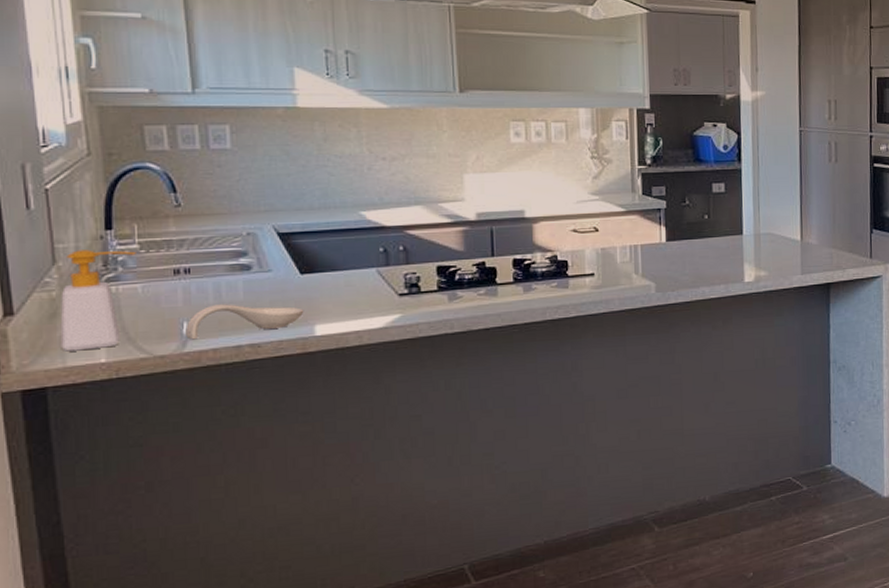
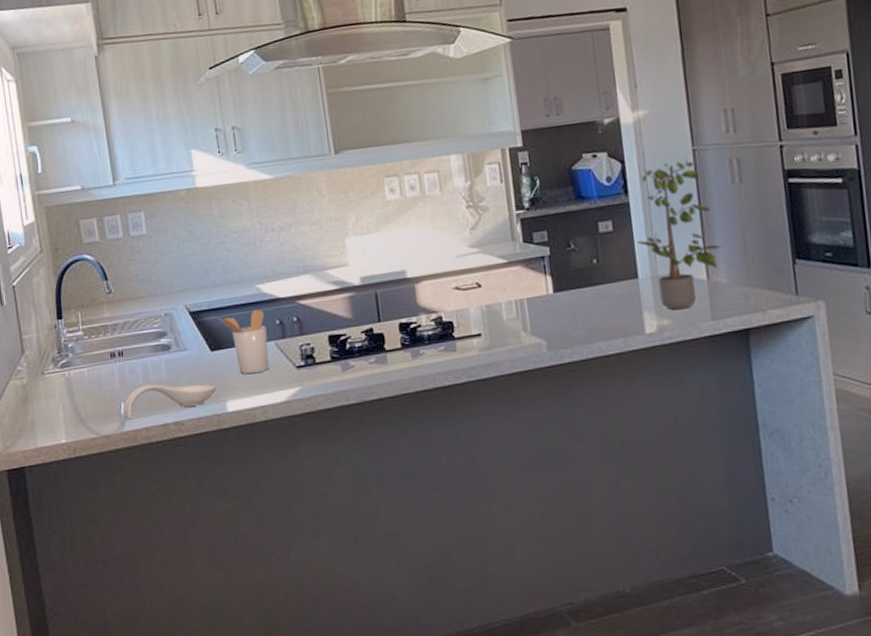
soap bottle: present [60,250,136,352] -> none [29,338,81,434]
utensil holder: none [311,235,369,299] -> present [217,309,269,375]
potted plant: none [745,136,815,264] -> present [637,158,721,310]

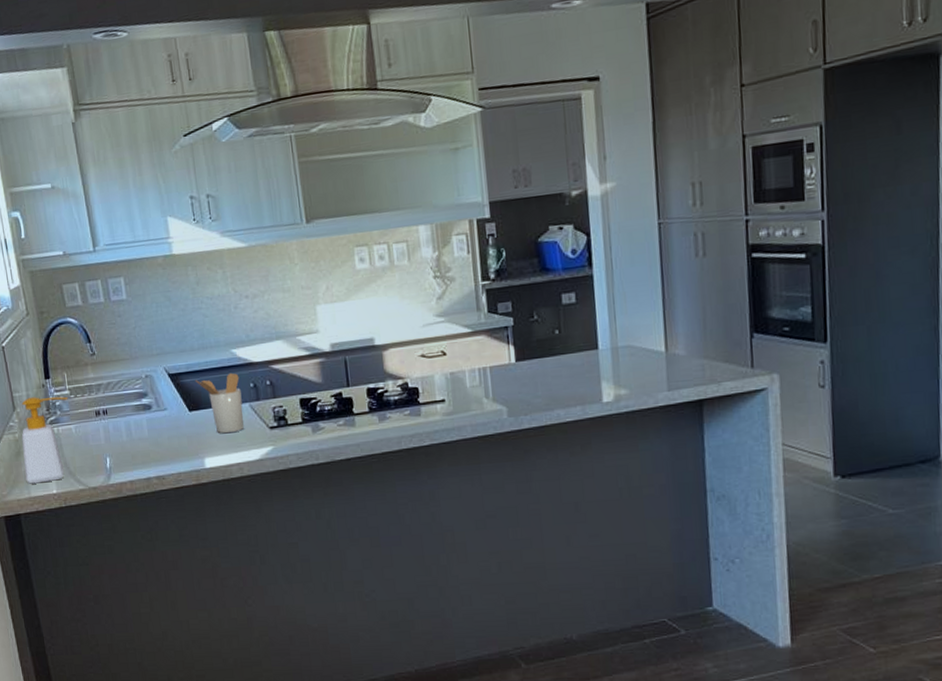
soap bottle: none [29,338,81,434] -> present [21,396,68,484]
spoon rest: present [123,383,217,420] -> none [109,440,195,473]
potted plant: present [637,158,721,310] -> none [599,231,681,380]

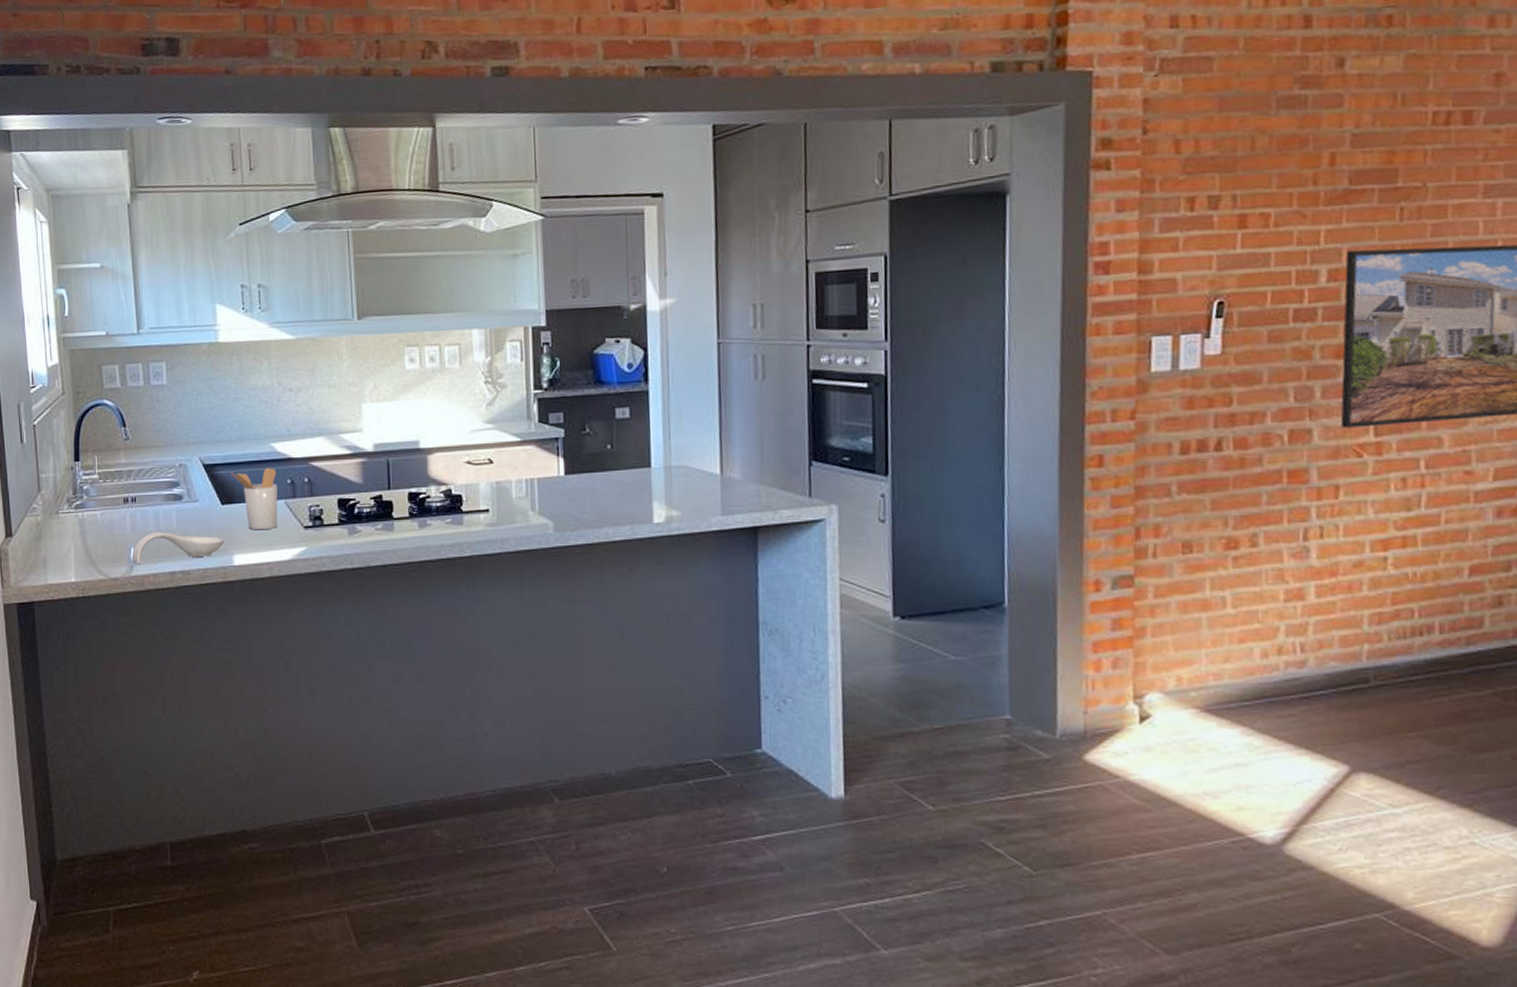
soap bottle: present [21,396,68,484] -> none [43,479,96,570]
spoon rest: none [109,440,195,473] -> present [132,532,225,565]

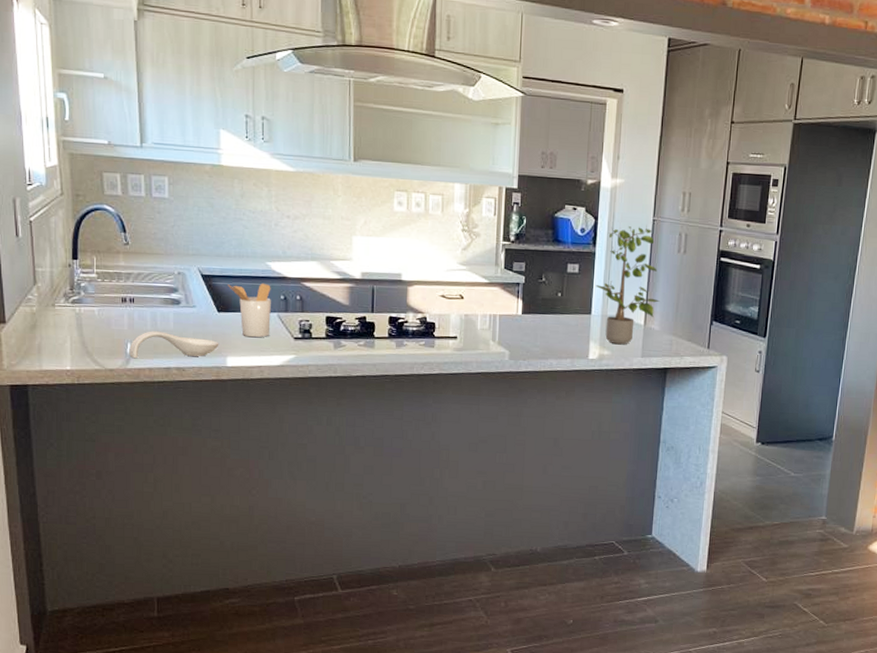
potted plant: none [653,350,737,502] -> present [596,225,659,345]

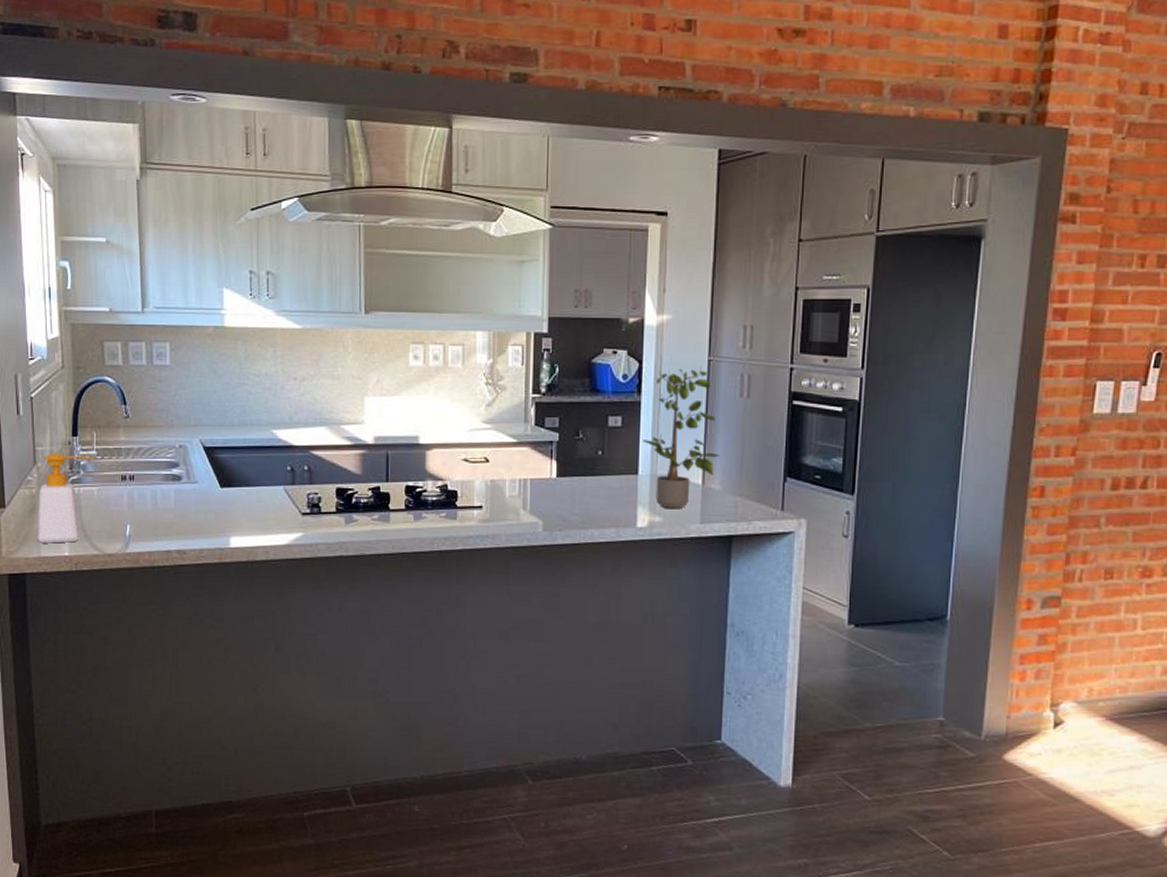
soap bottle: none [38,274,94,358] -> present [37,453,94,544]
spoon rest: present [129,331,219,359] -> none [128,511,222,542]
utensil holder: present [227,283,271,338] -> none [231,453,277,515]

